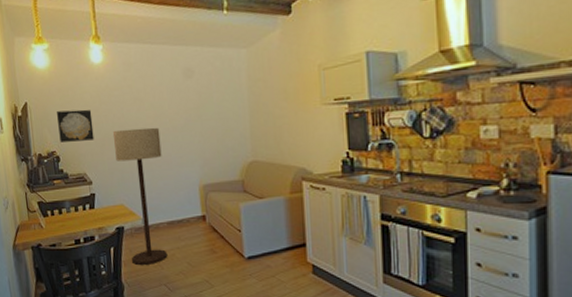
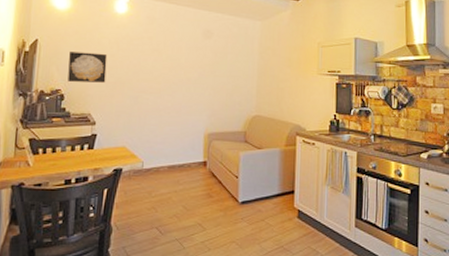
floor lamp: present [112,127,168,266] -> none [125,76,174,209]

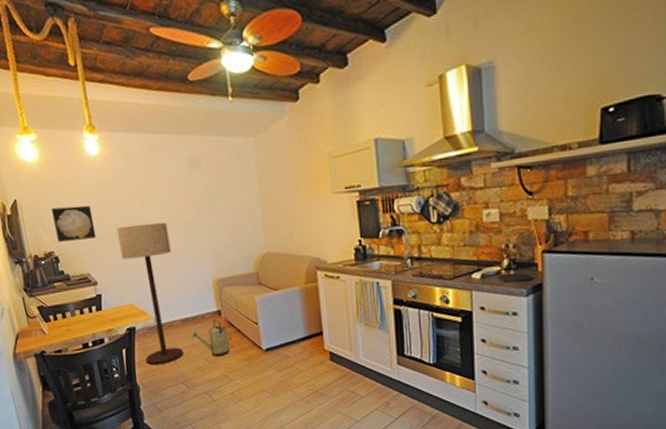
floor lamp: none [125,76,174,209] -> present [116,222,184,366]
watering can: none [172,168,212,205] -> present [188,318,231,357]

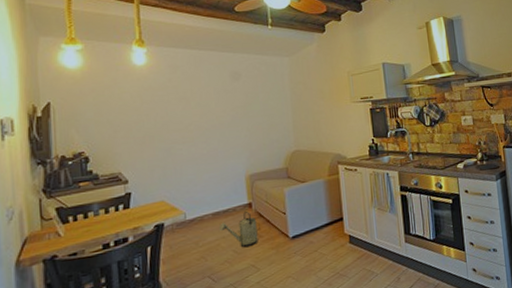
wall art: present [52,205,97,242] -> none [89,109,133,143]
floor lamp: present [116,222,184,366] -> none [154,124,212,262]

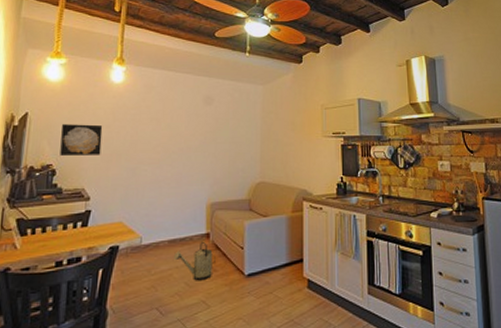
wall art: none [89,109,133,143] -> present [60,124,103,156]

